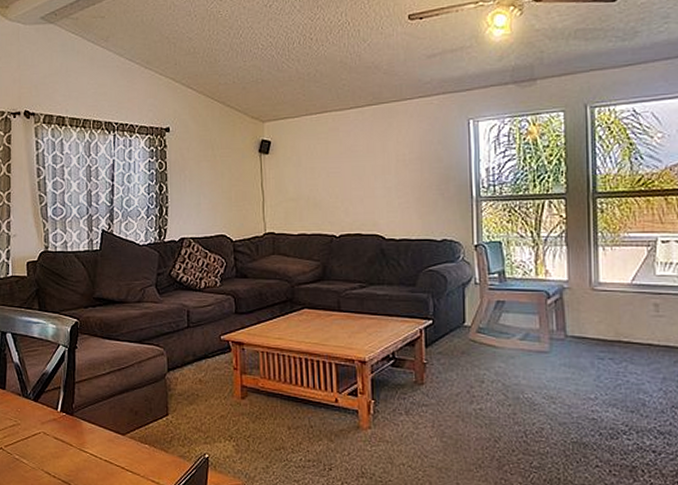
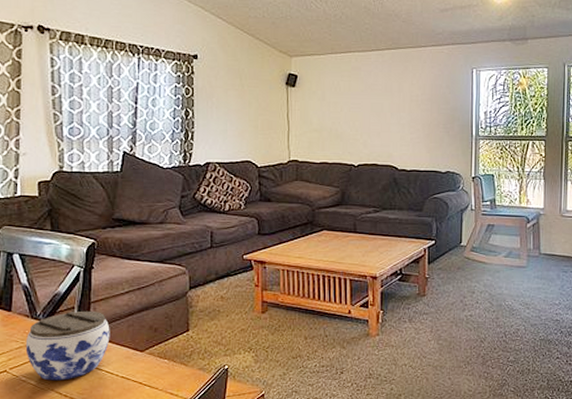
jar: none [18,391,94,461] -> present [25,310,110,381]

